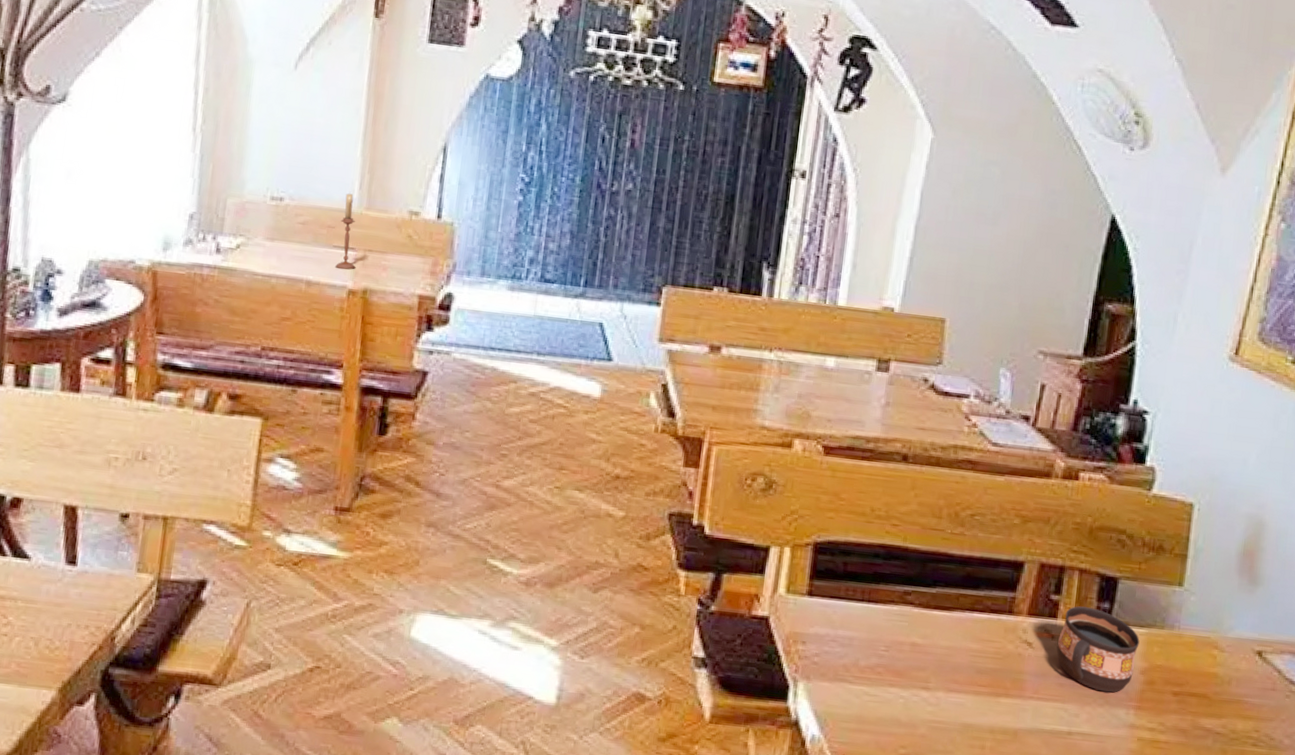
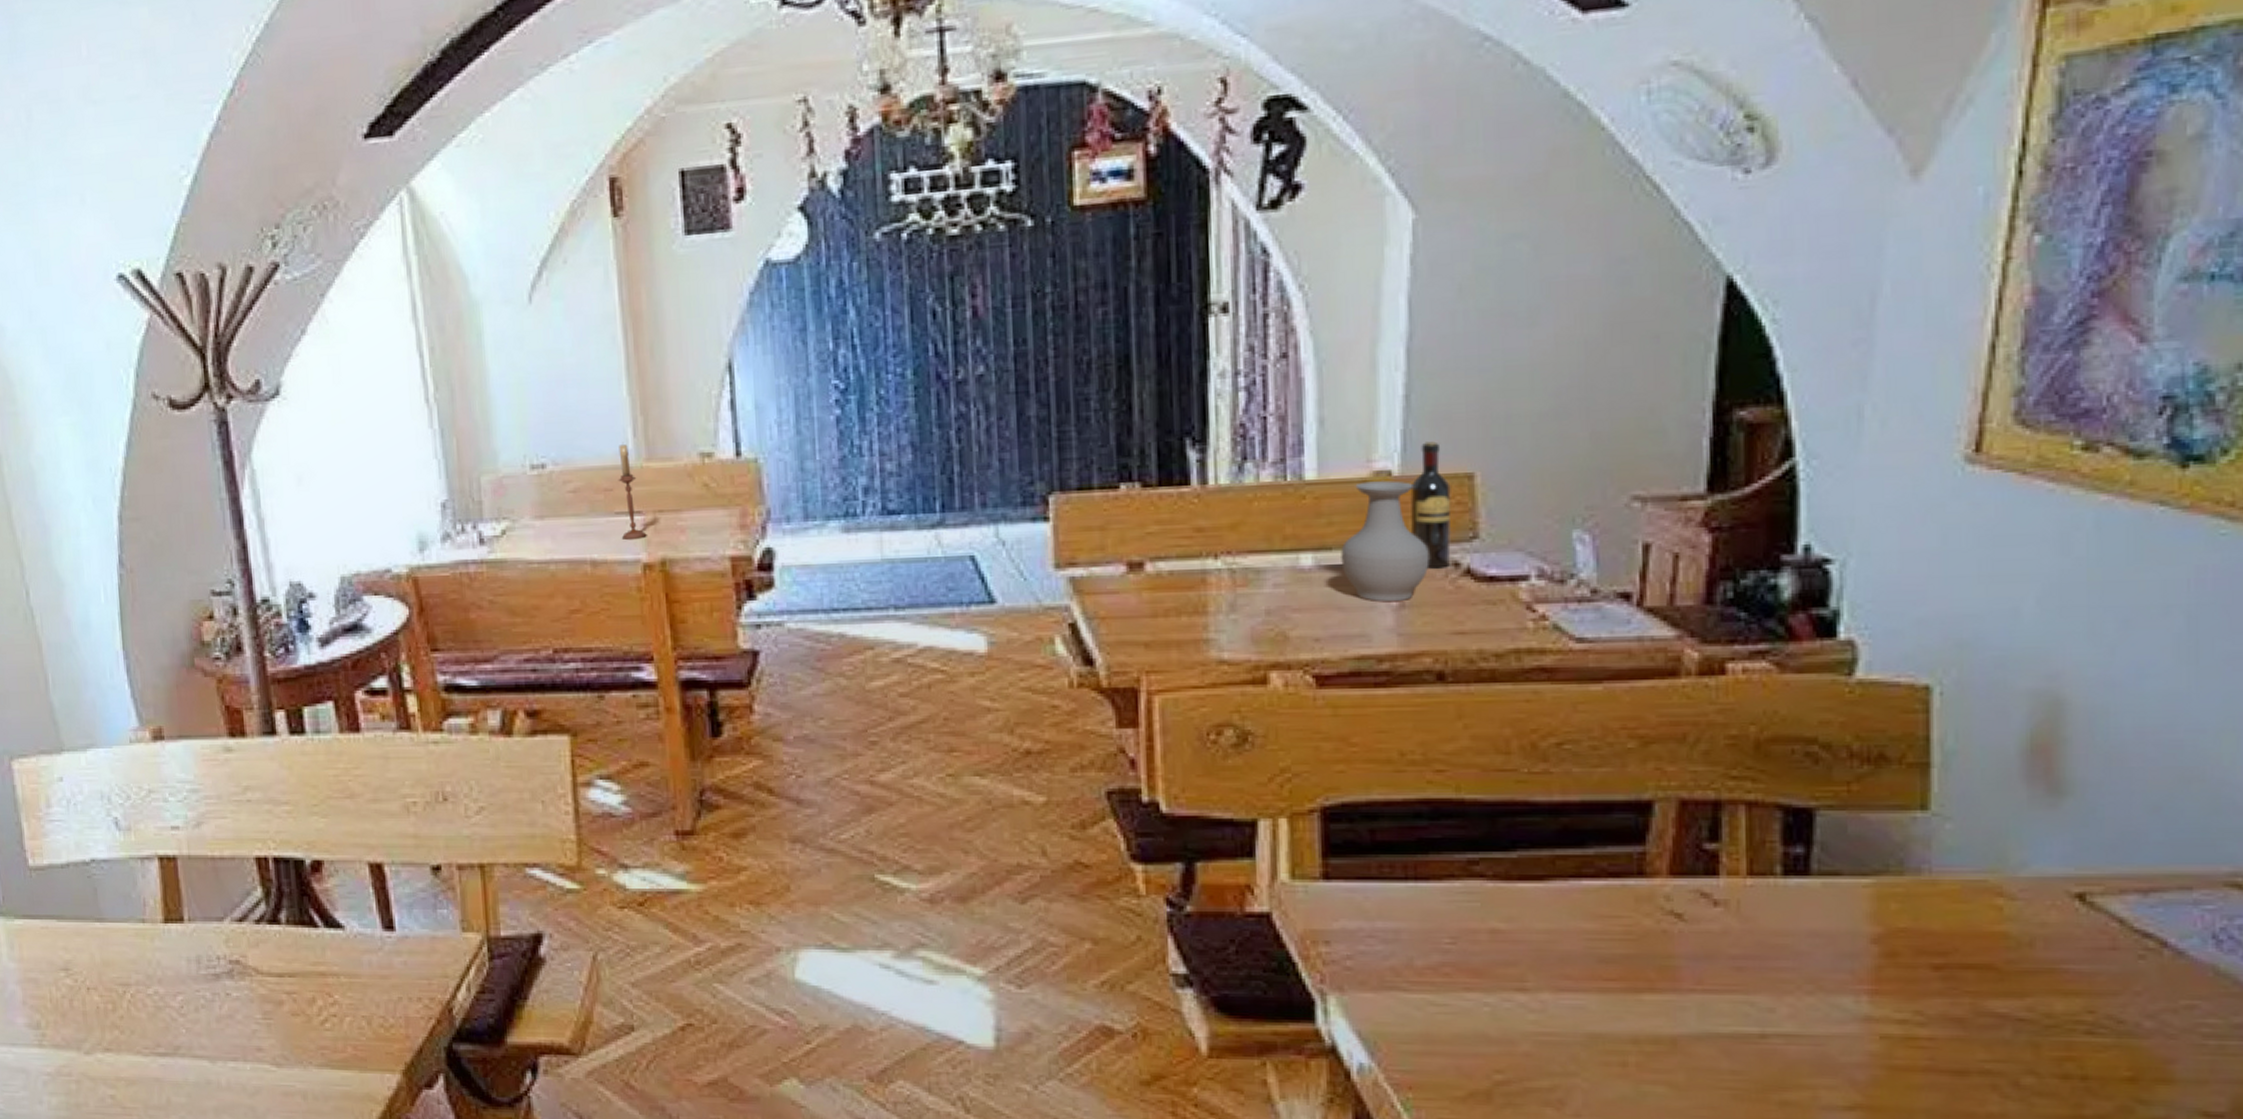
vase: none [852,313,910,401] -> present [1341,480,1430,603]
wine bottle: none [900,292,930,382] -> present [1409,441,1452,569]
cup: present [1056,606,1140,693] -> none [1724,855,1864,974]

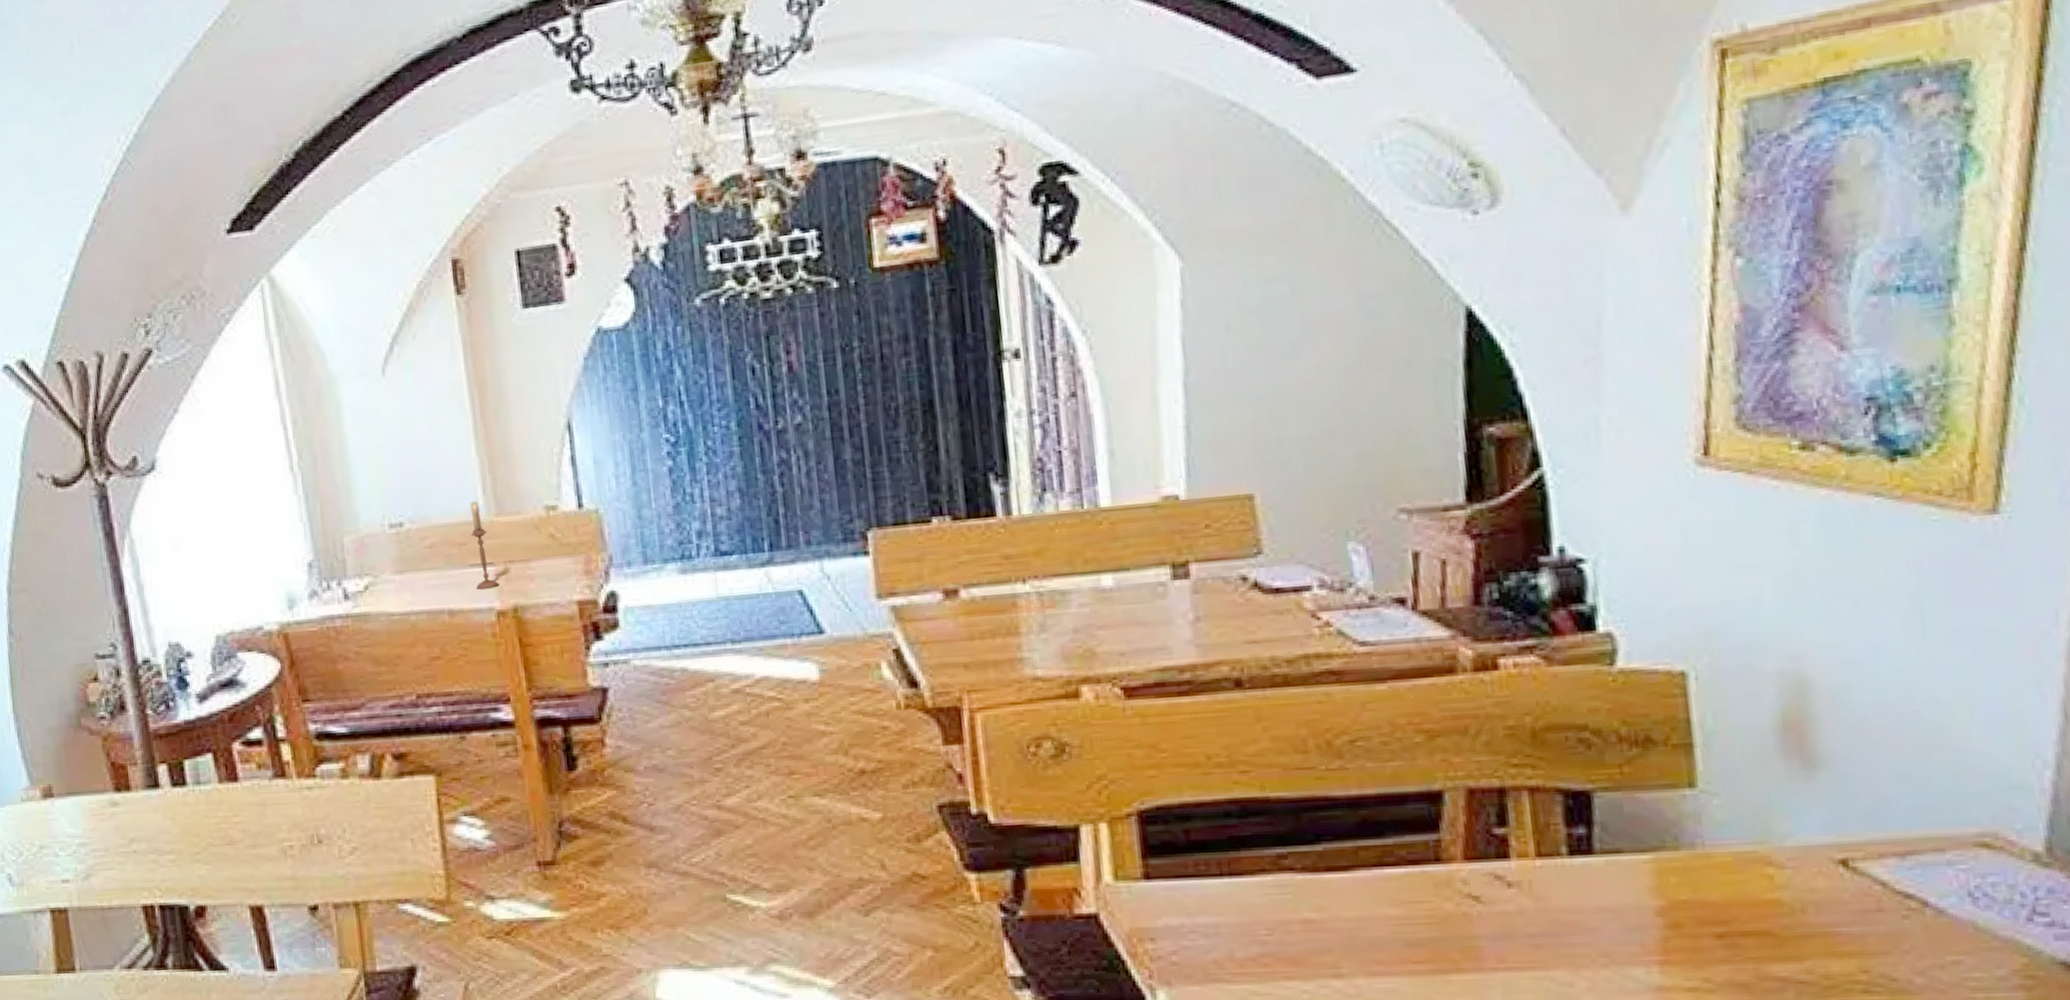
vase: present [1341,480,1430,603] -> none [1138,504,1220,617]
wine bottle: present [1409,441,1452,569] -> none [1196,467,1239,584]

